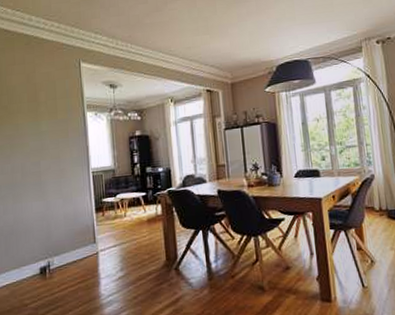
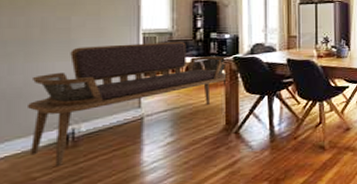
bench: none [18,177,165,295] -> present [28,41,230,166]

